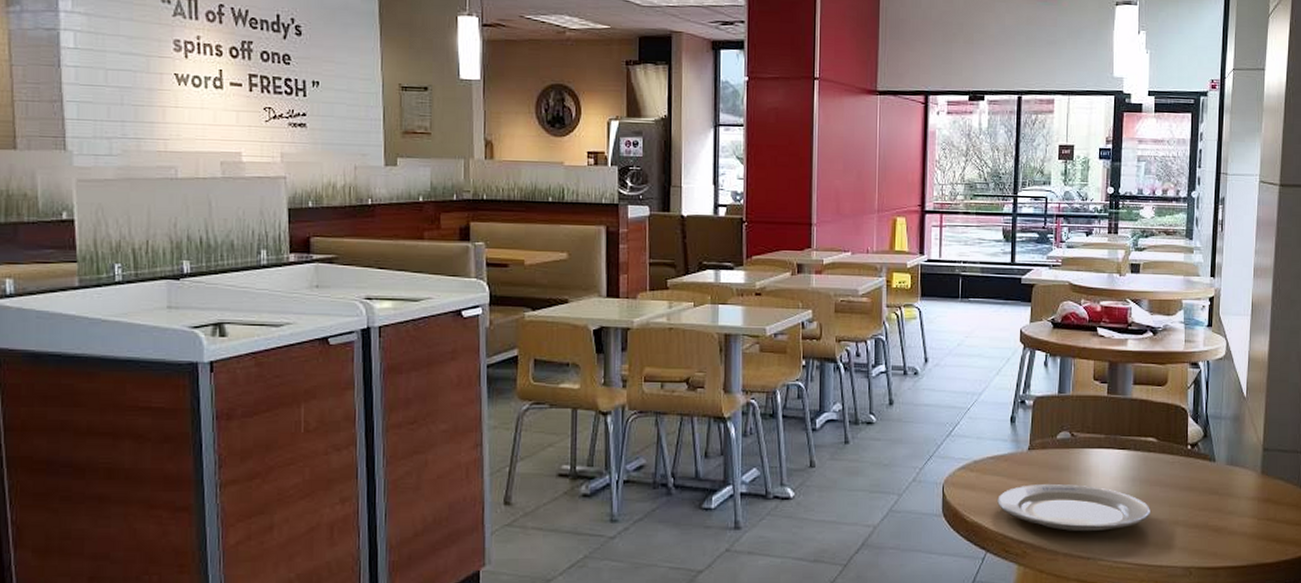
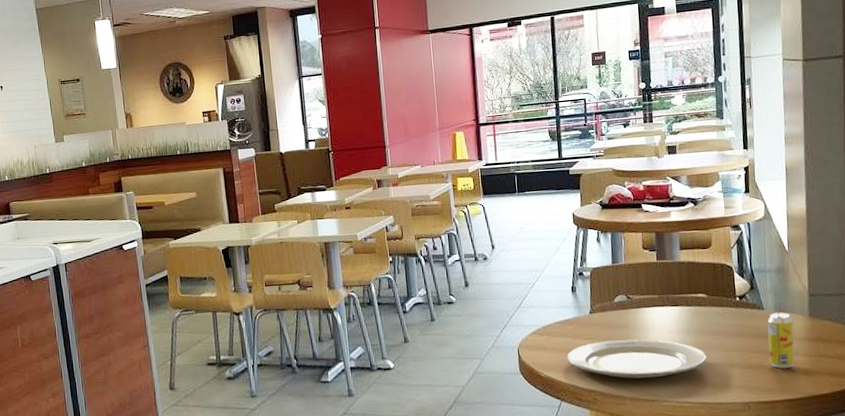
beverage can: none [1216,467,1245,531] -> present [767,312,795,369]

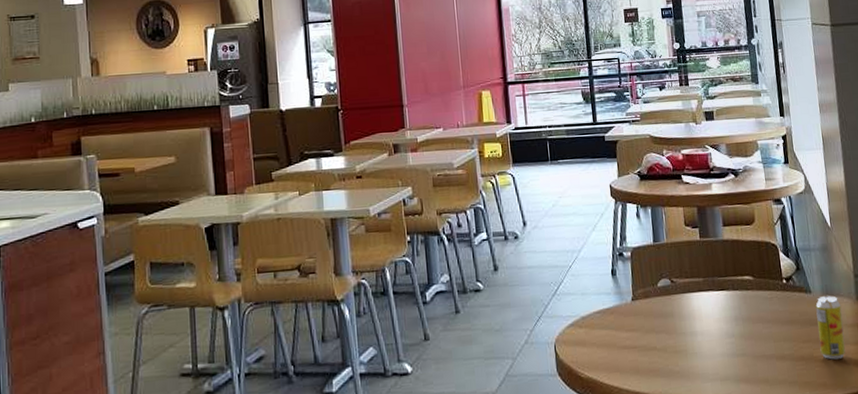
plate: present [566,339,707,379] -> none [608,329,757,377]

